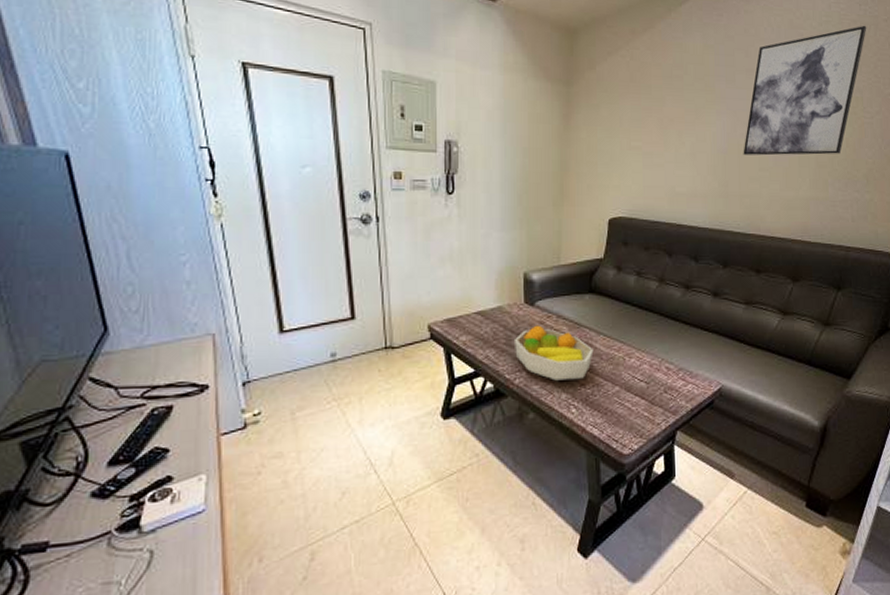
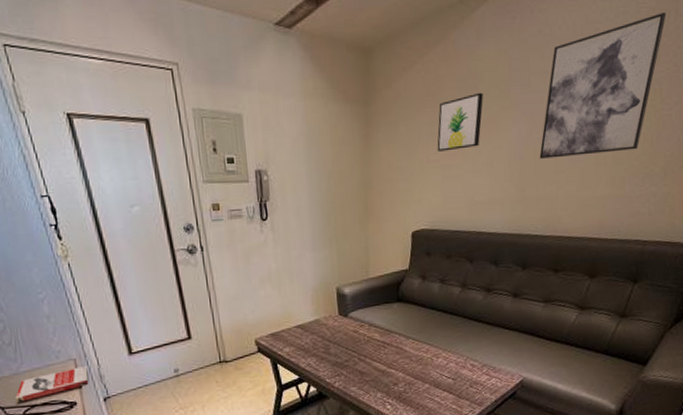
book: none [133,342,228,383] -> present [15,365,89,404]
fruit bowl: present [515,325,594,381] -> none [332,334,404,382]
wall art: none [639,83,688,139] -> present [437,92,483,152]

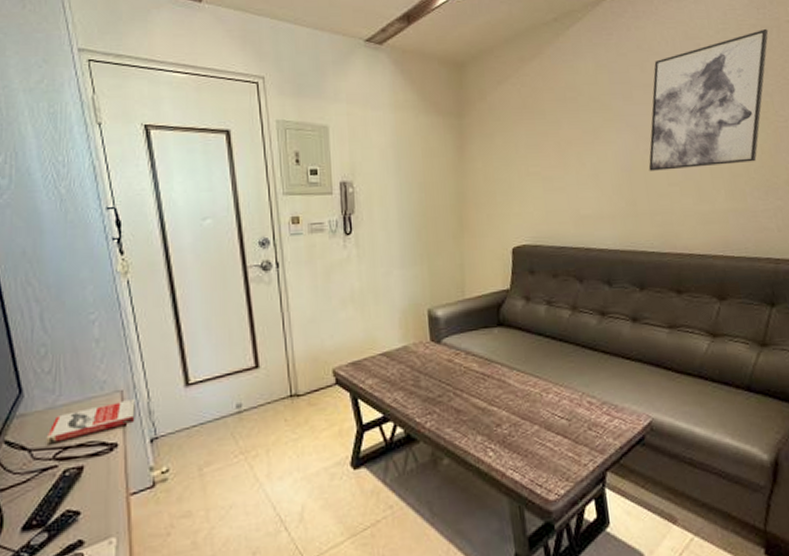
wall art: present [437,92,483,152] -> none [536,105,584,163]

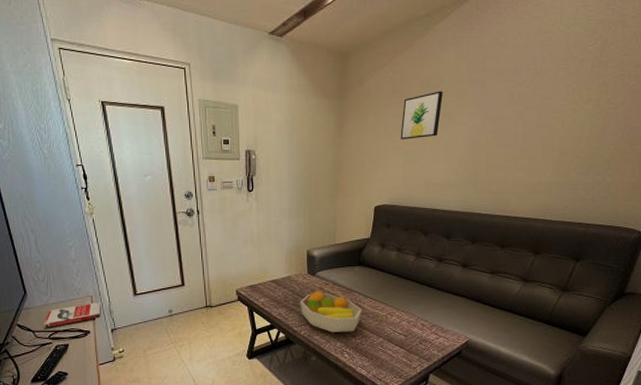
fruit bowl: none [423,363,508,422] -> present [301,290,362,333]
wall art: none [536,105,584,163] -> present [400,91,443,140]
wall art: present [648,28,769,171] -> none [491,23,614,148]

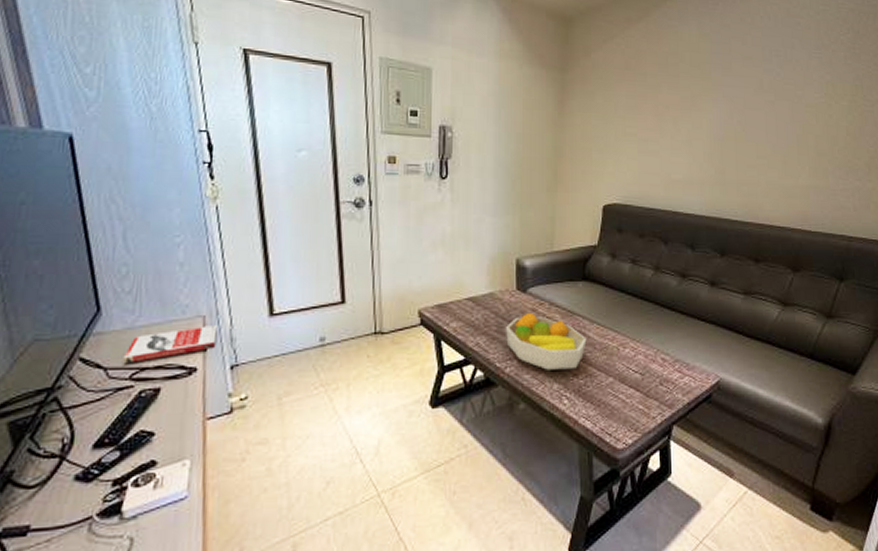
wall art: present [400,91,443,140] -> none [634,71,684,126]

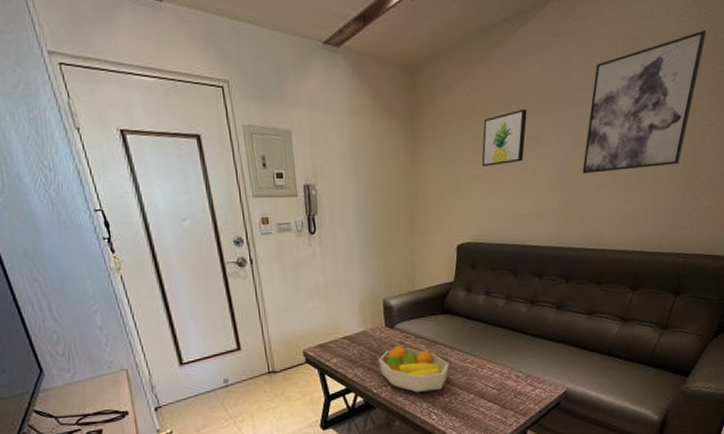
book: present [123,324,218,365] -> none [68,375,141,413]
wall art: none [634,71,684,126] -> present [481,109,527,167]
wall art: none [740,14,866,143] -> present [582,29,707,174]

